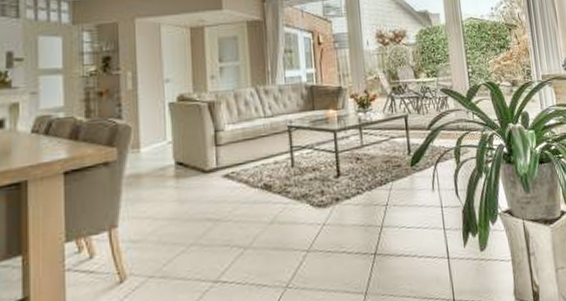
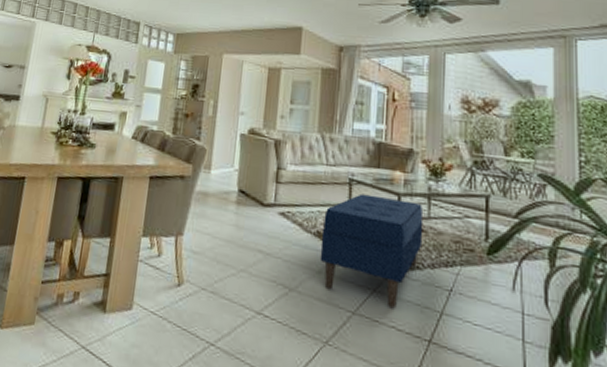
bench: none [268,135,360,236] -> present [320,193,424,309]

